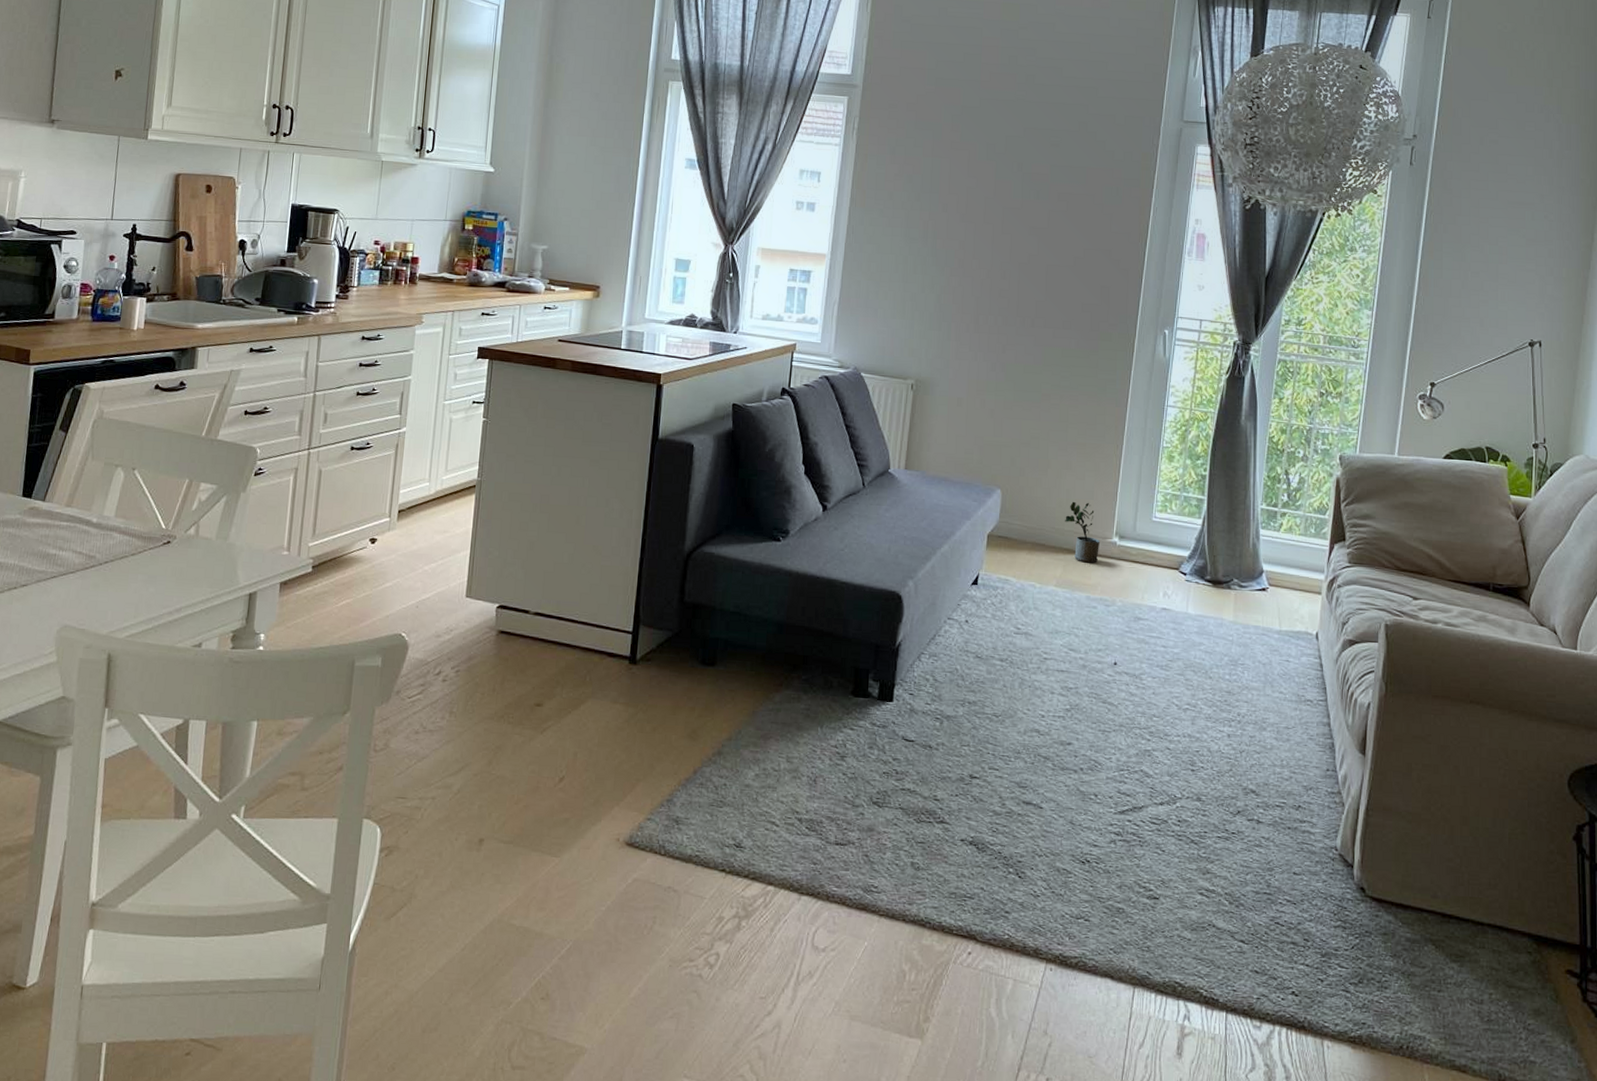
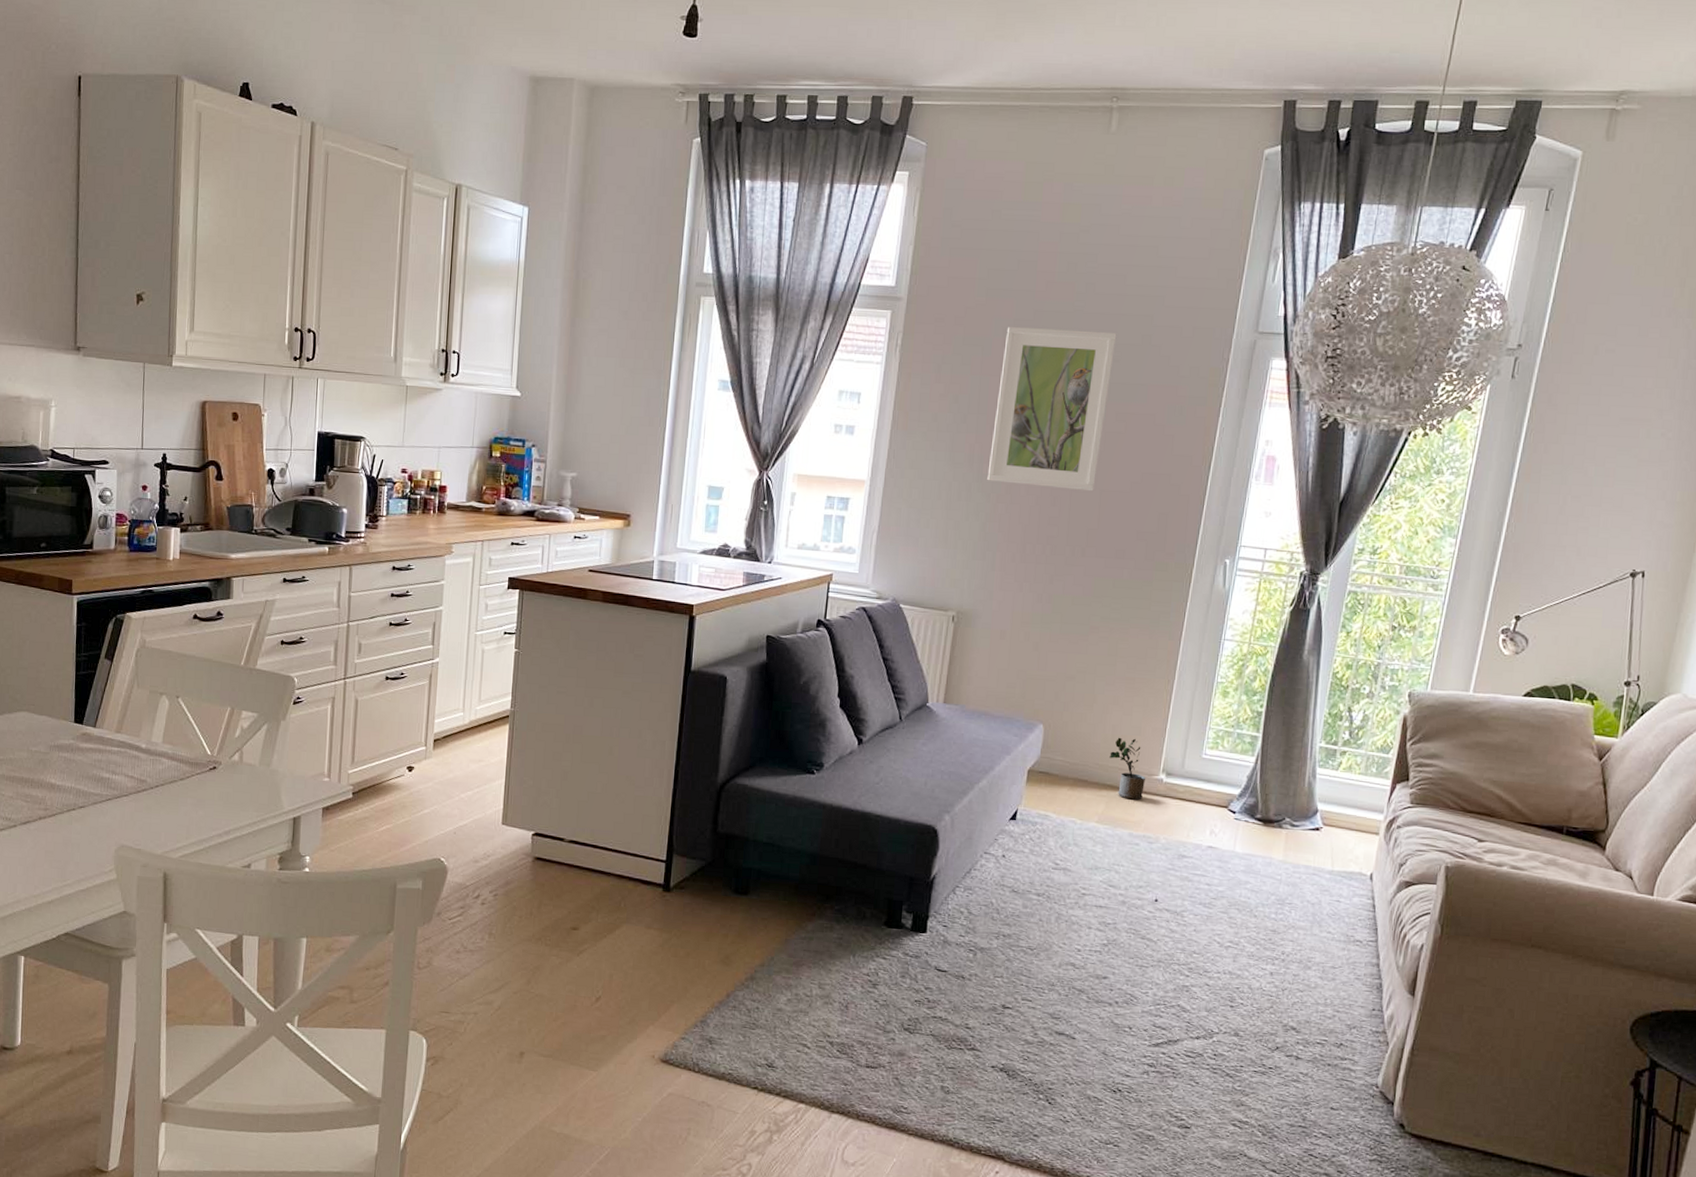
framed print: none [941,112,1056,266] -> present [987,326,1117,492]

